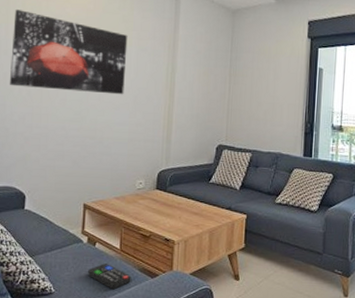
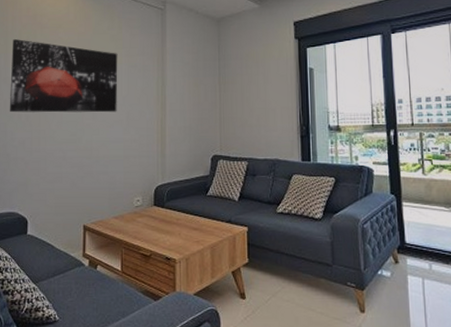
remote control: present [87,263,131,290] -> none [90,287,134,315]

